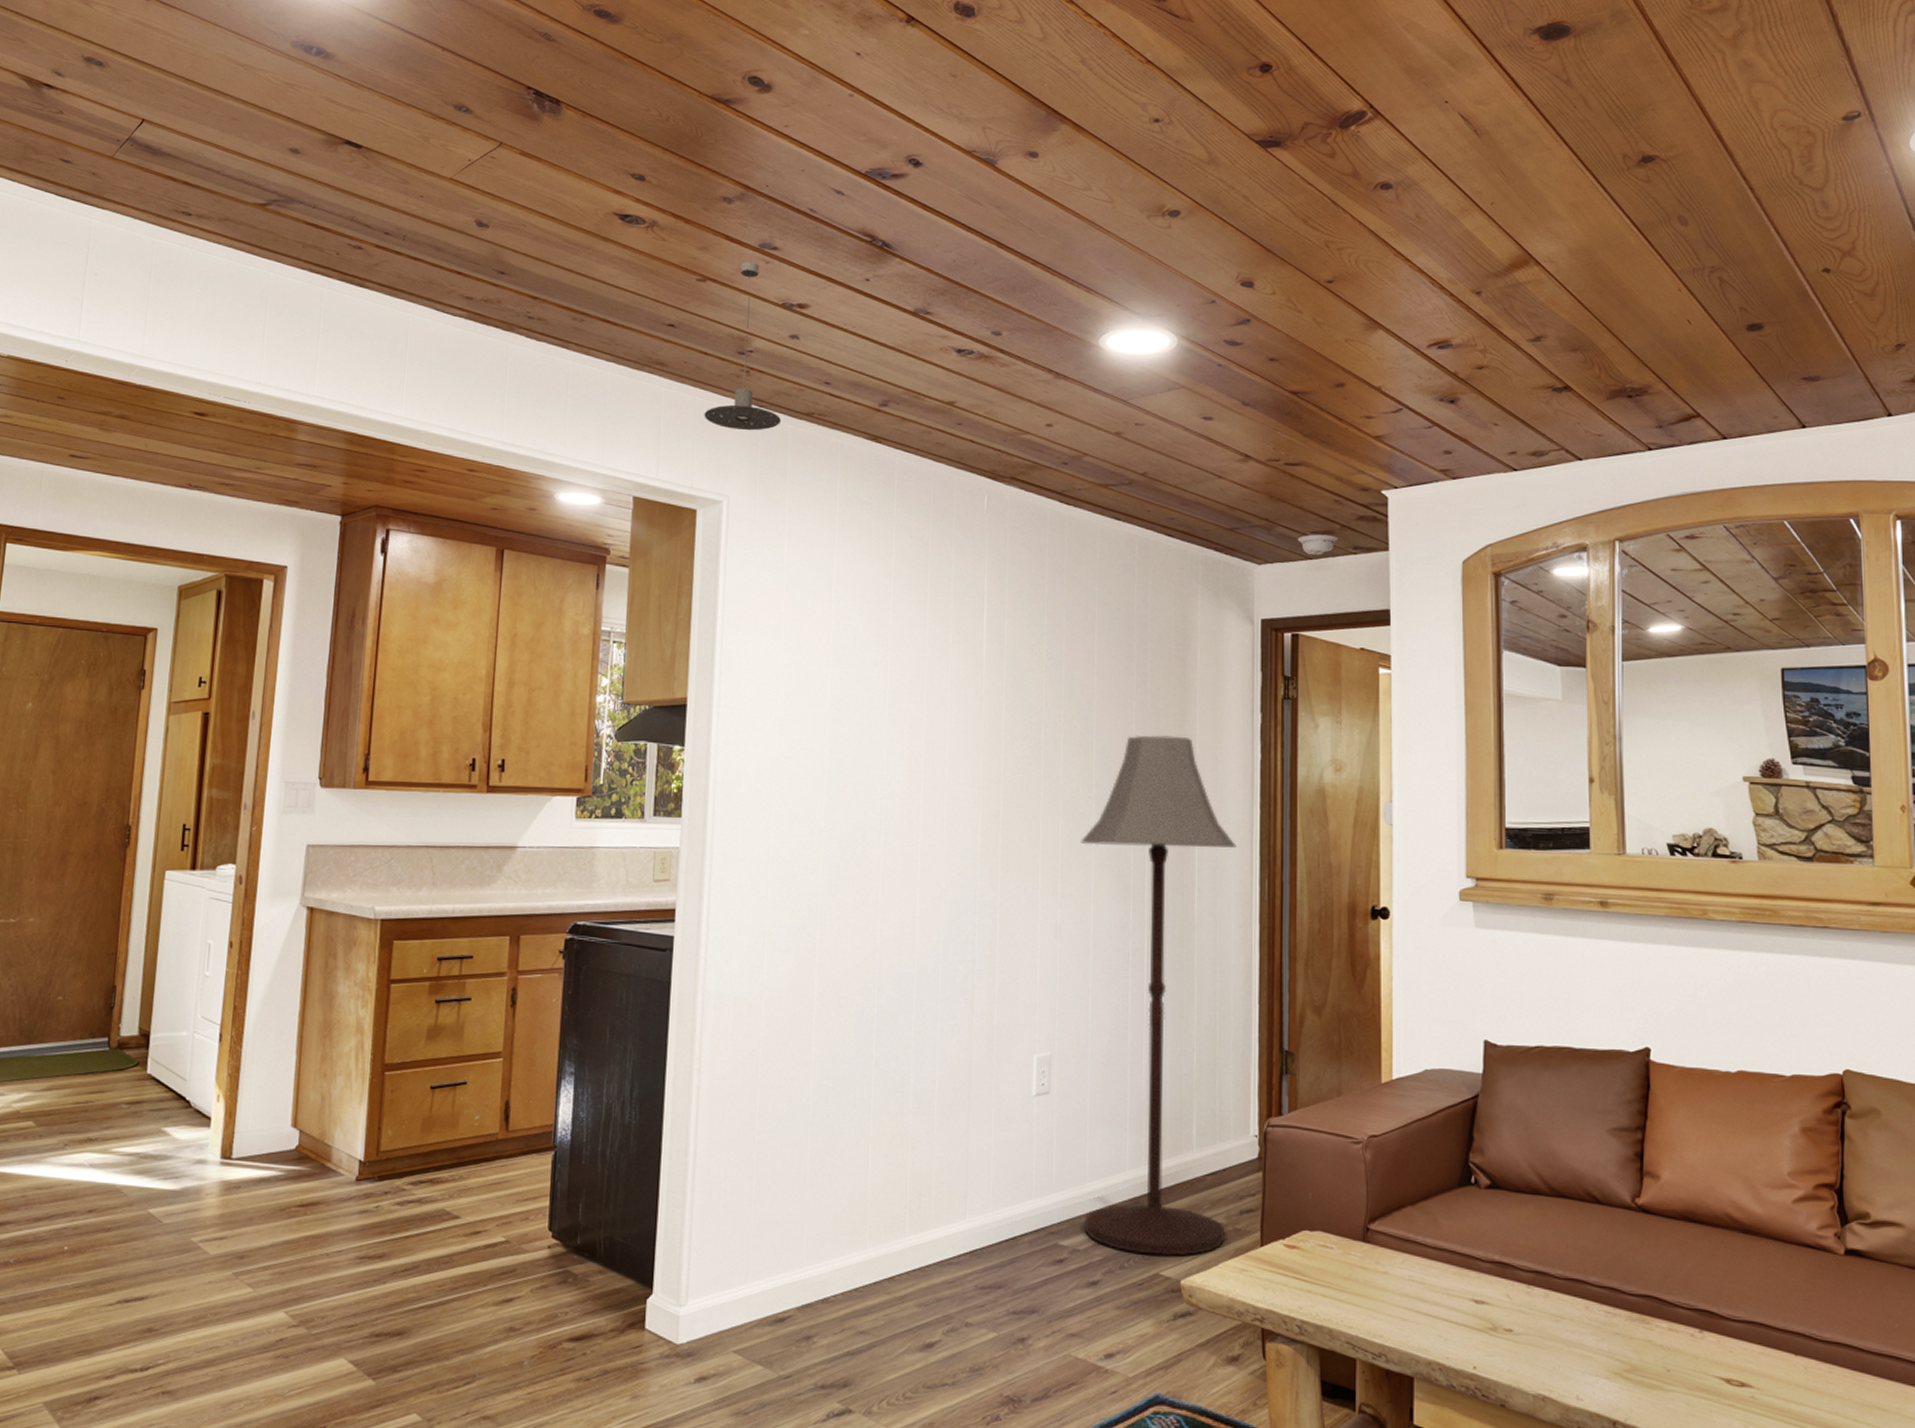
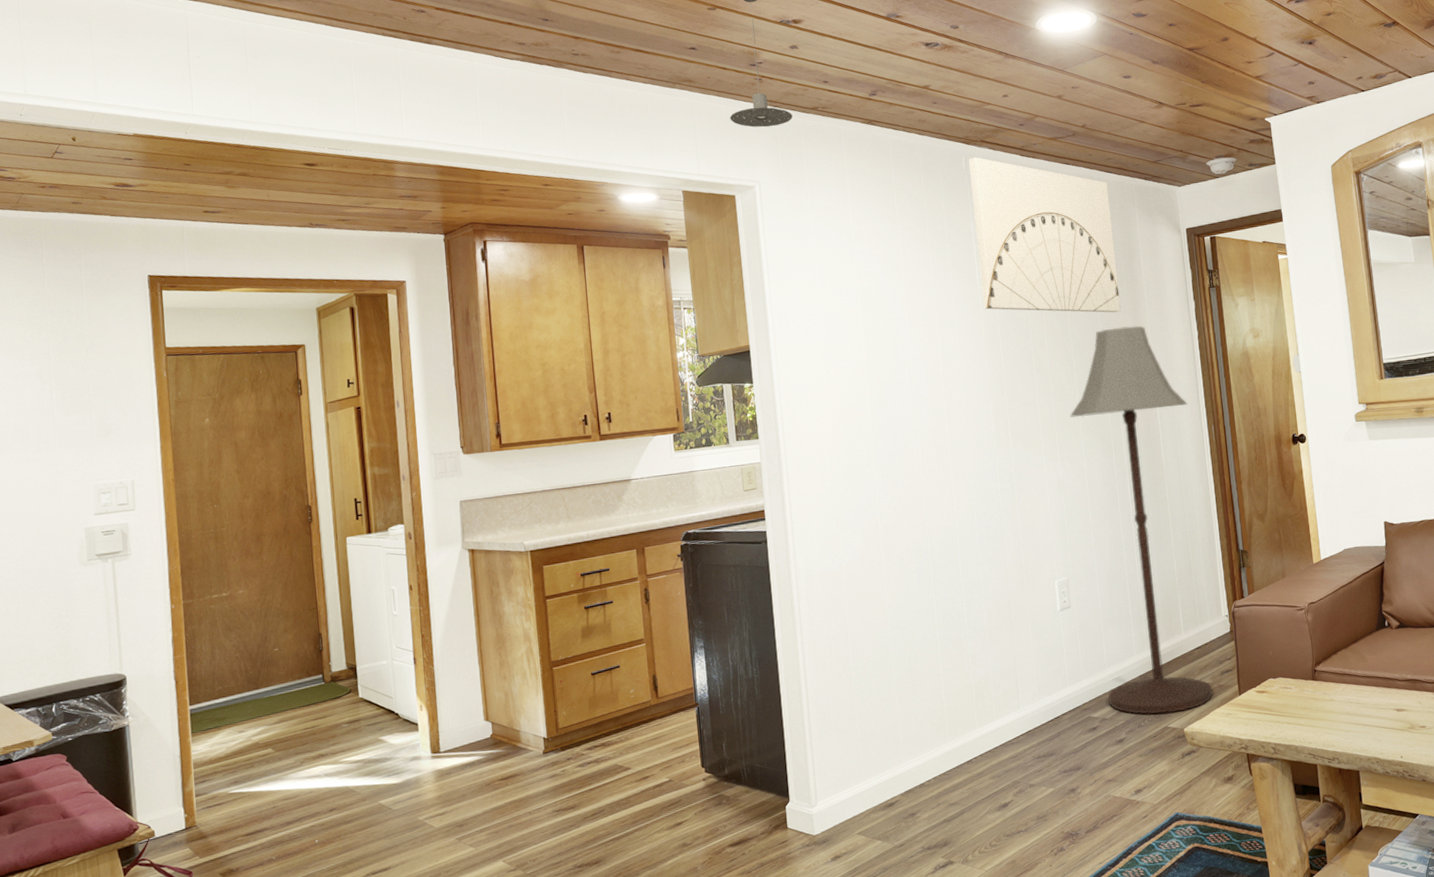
wall art: none [987,497,1166,716] -> present [968,157,1121,313]

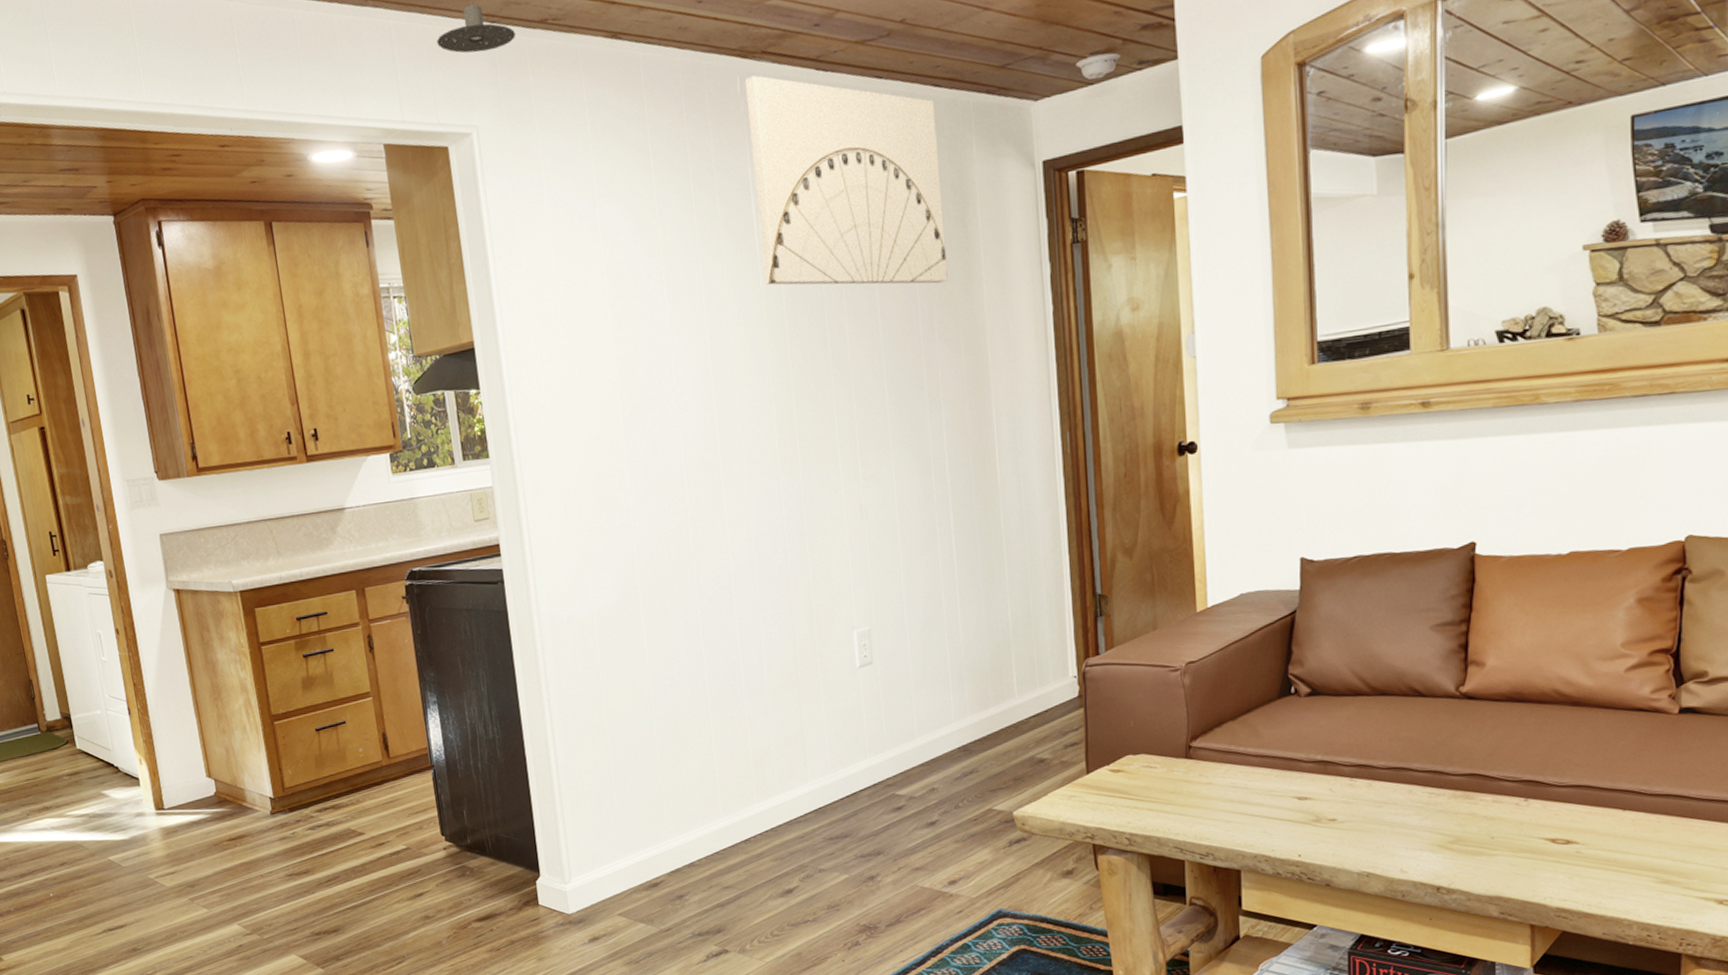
floor lamp: present [1070,325,1213,715] -> none [876,300,1052,794]

